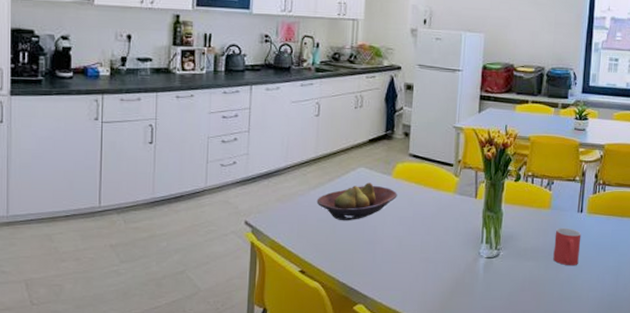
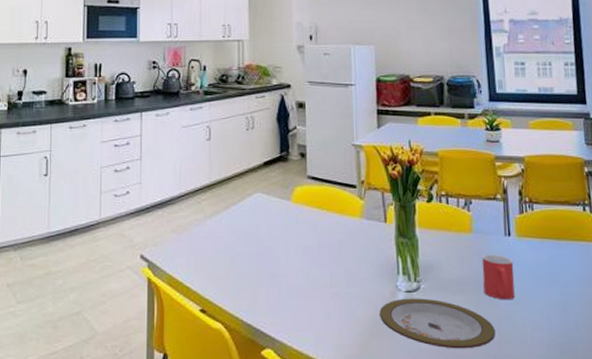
fruit bowl: present [316,182,397,221] -> none [213,209,299,253]
plate: none [461,263,558,305] -> present [379,298,495,349]

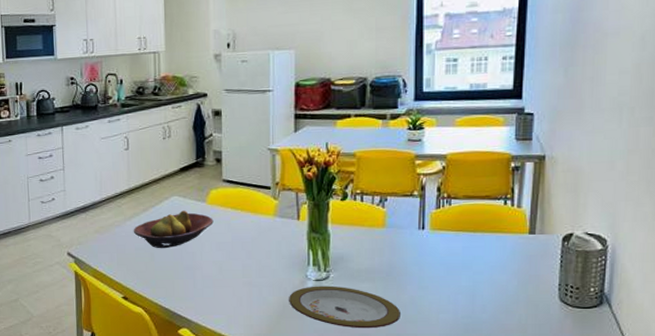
fruit bowl: none [213,209,299,253] -> present [133,210,214,249]
mug: present [482,254,515,300] -> none [392,246,425,287]

